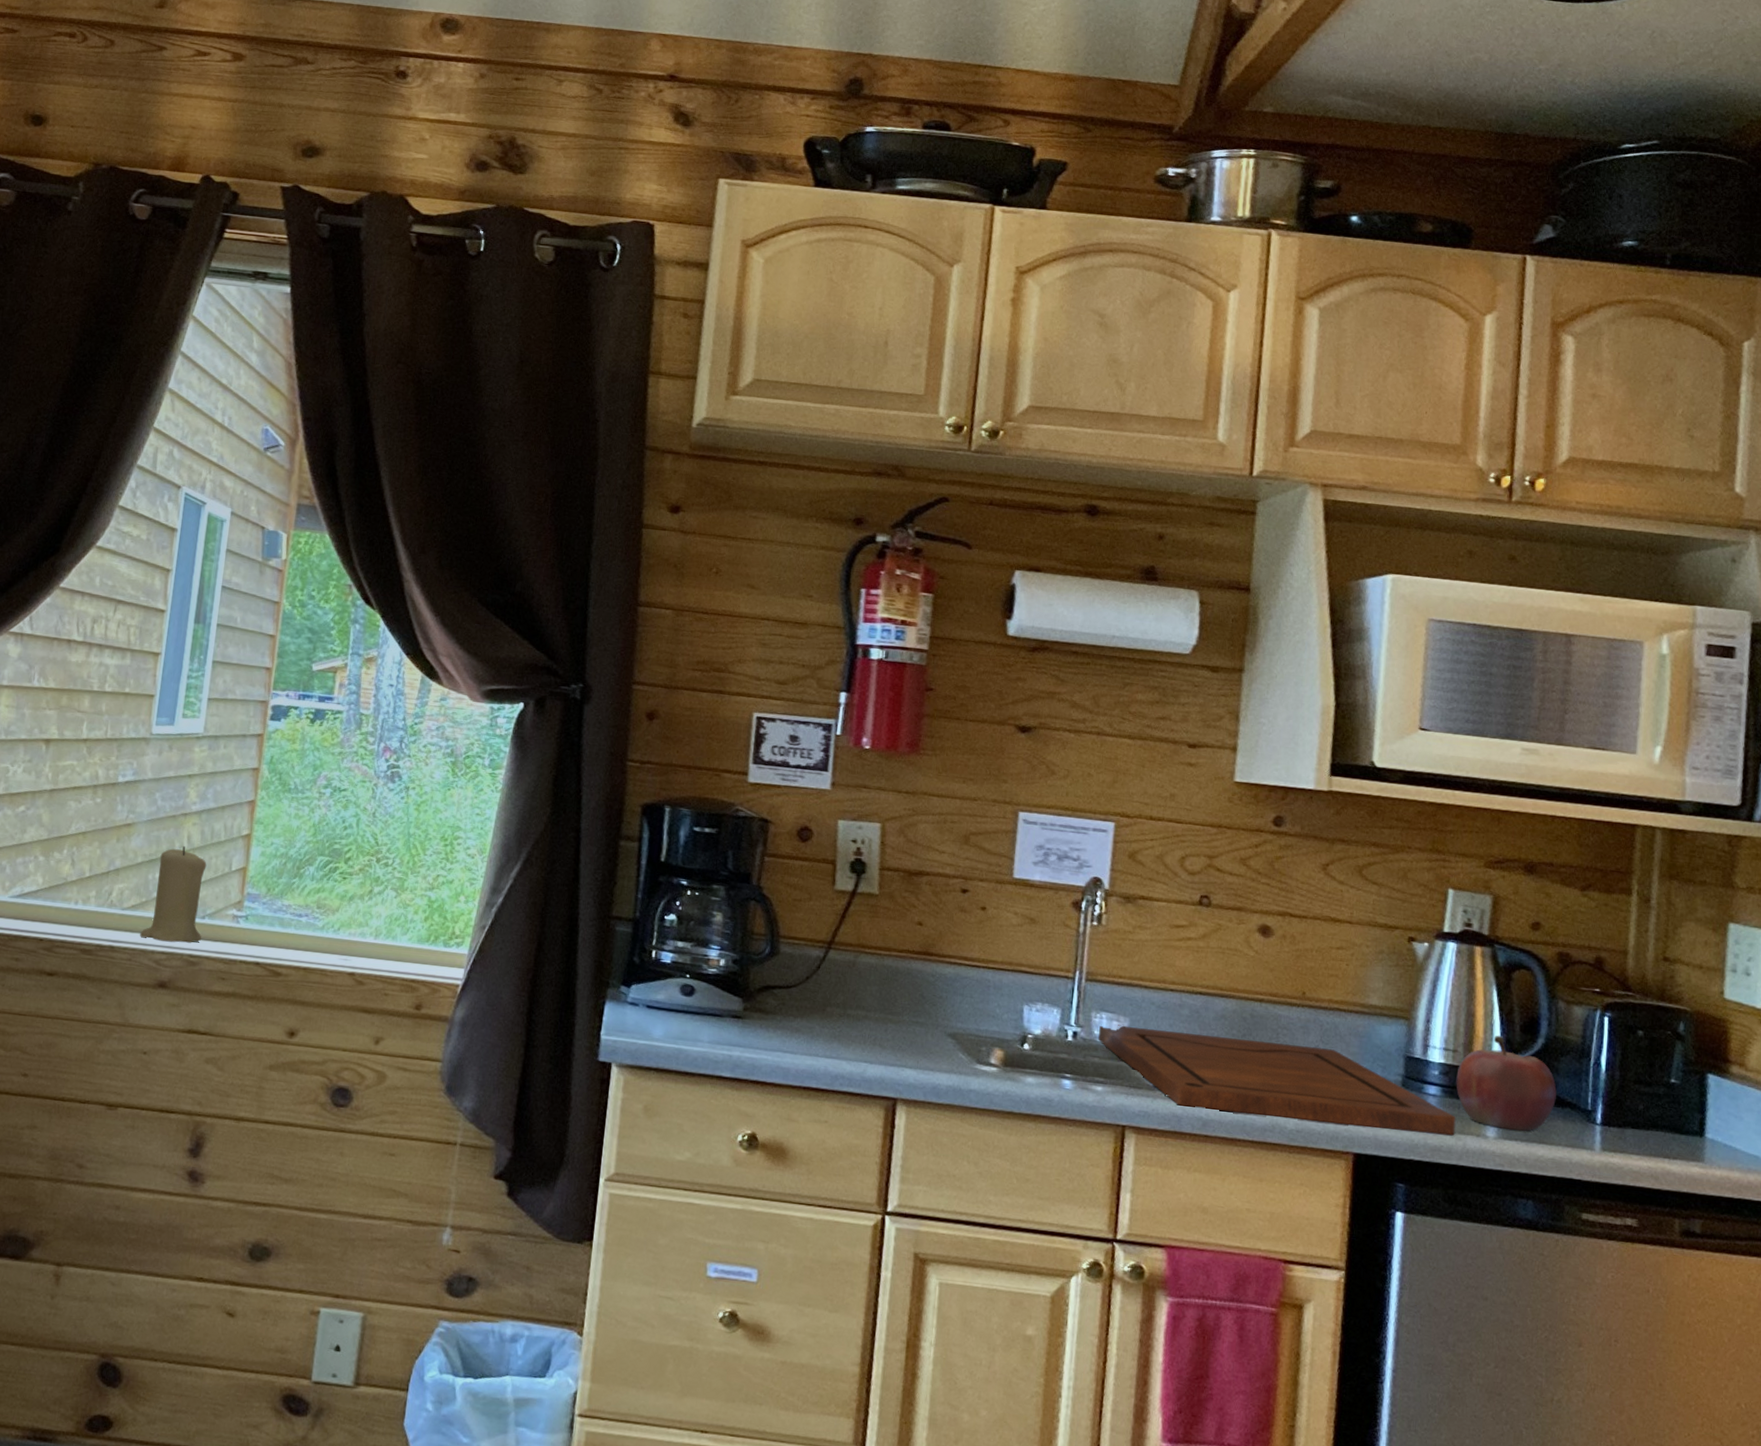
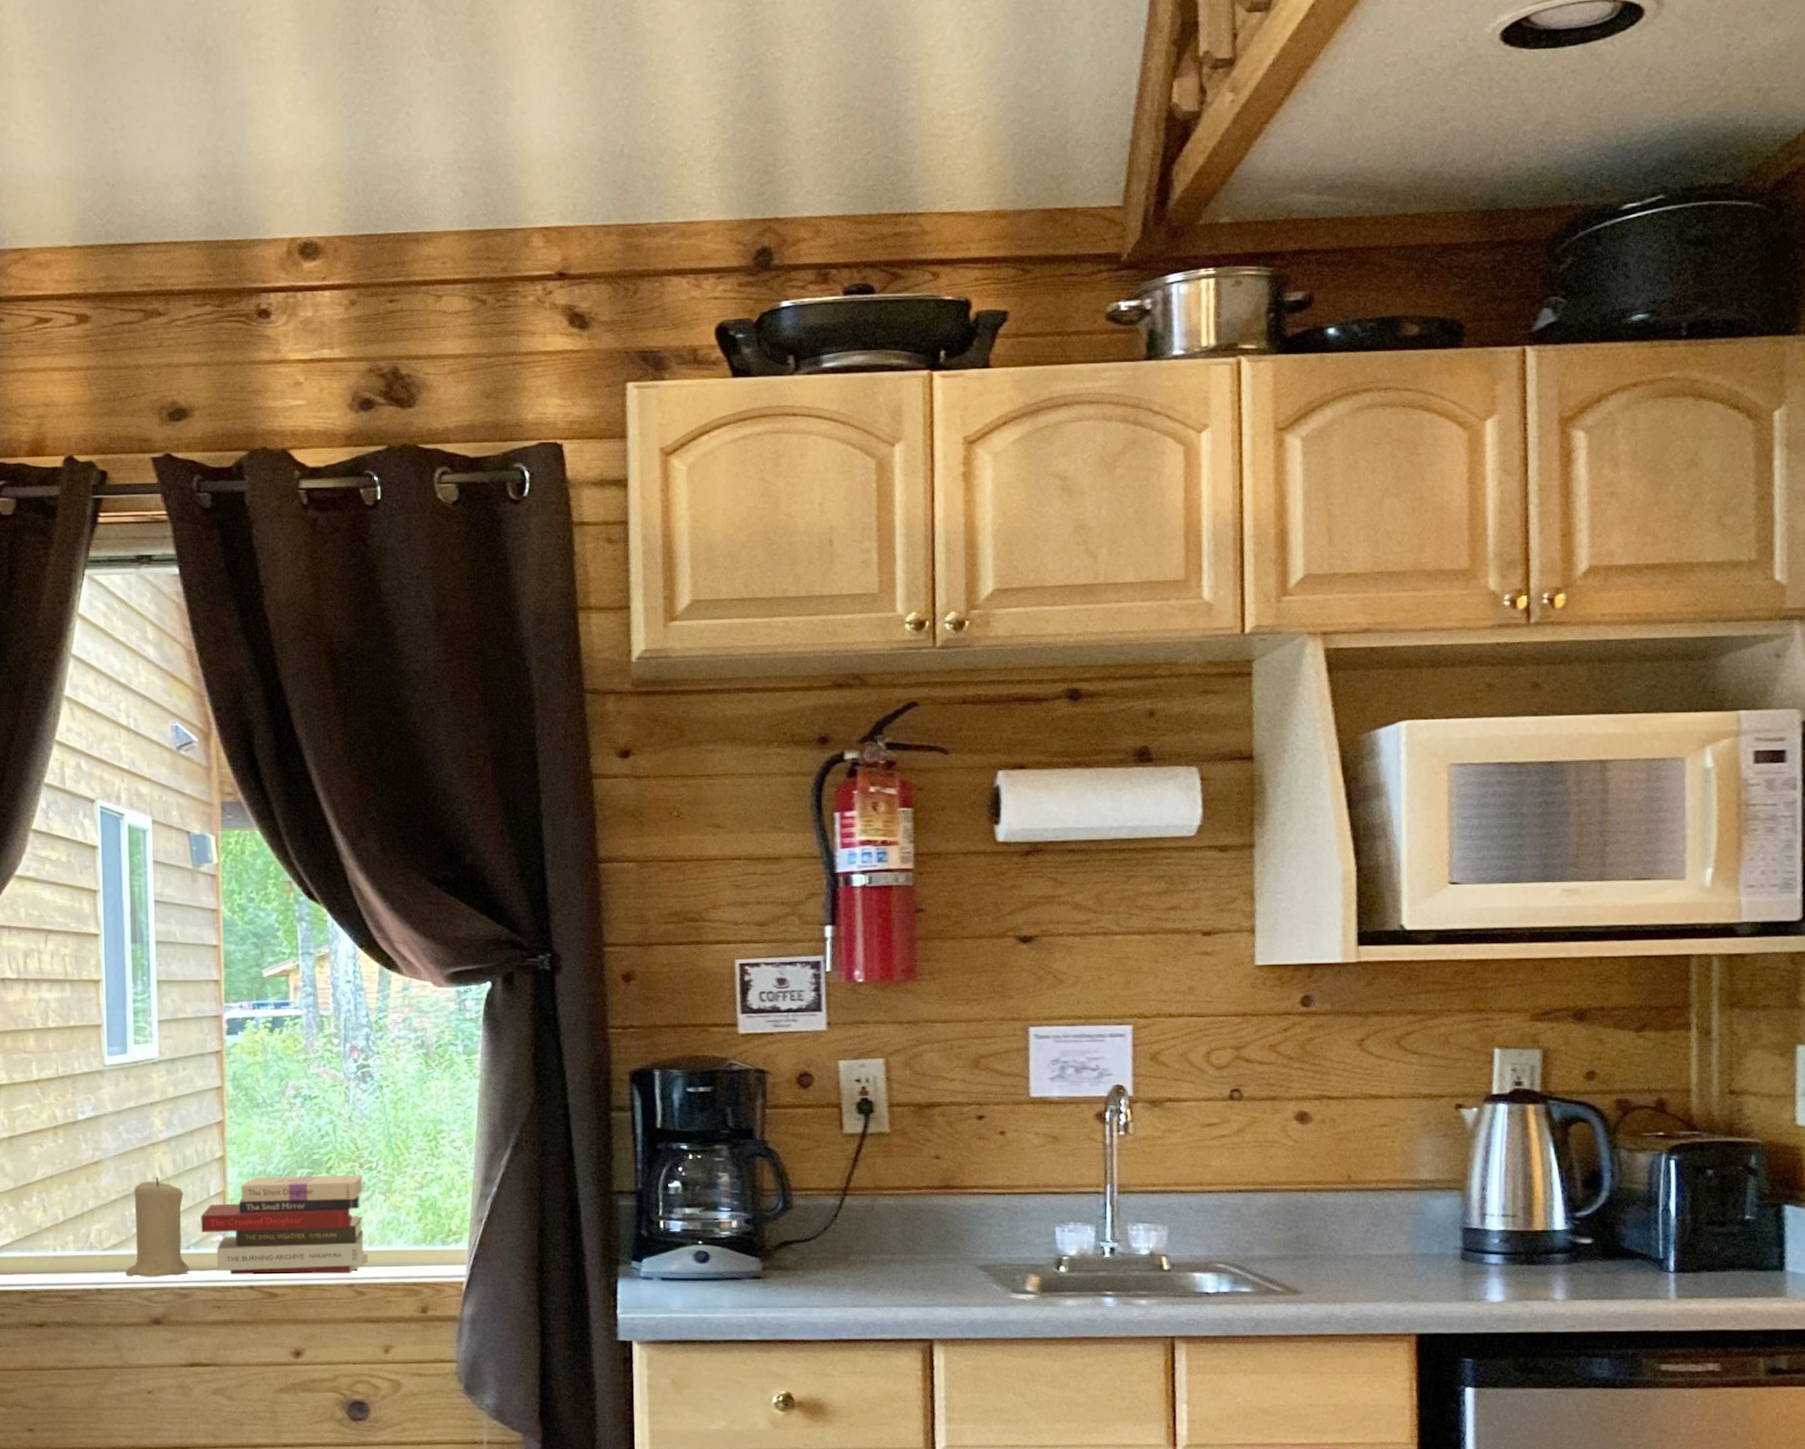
books: none [218,858,379,962] -> present [201,1174,368,1275]
cutting board: present [1098,1025,1456,1137] -> none [1137,1231,1521,1310]
fruit: present [1456,1035,1557,1131] -> none [1518,1193,1625,1290]

